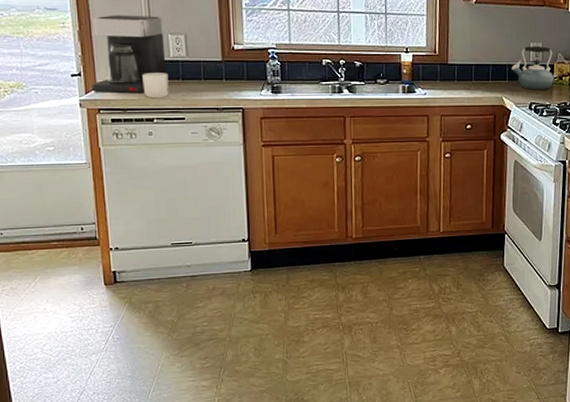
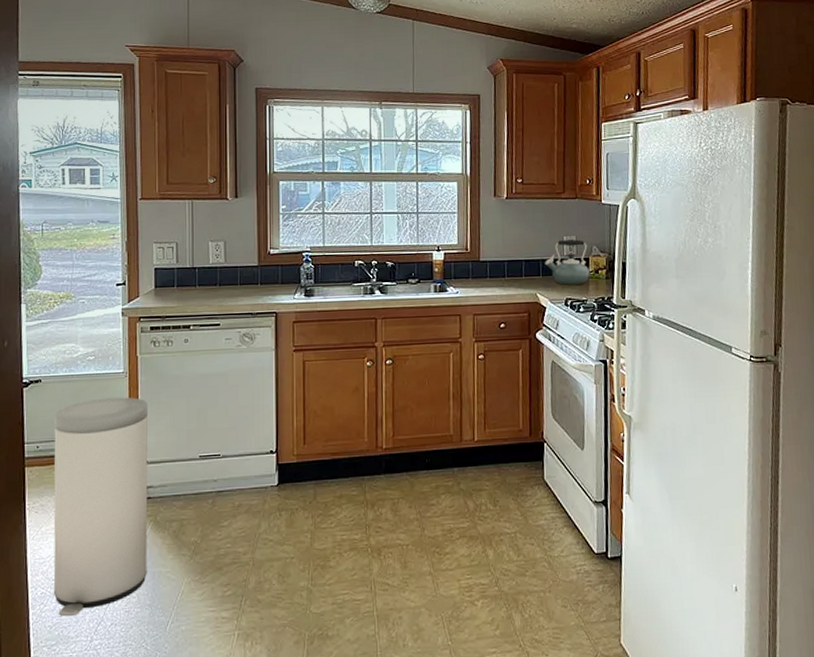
pedal bin: none [16,187,126,388] -> present [53,397,148,617]
coffee maker: present [90,15,167,94] -> none [133,224,205,301]
mug: present [142,73,169,99] -> none [182,279,206,306]

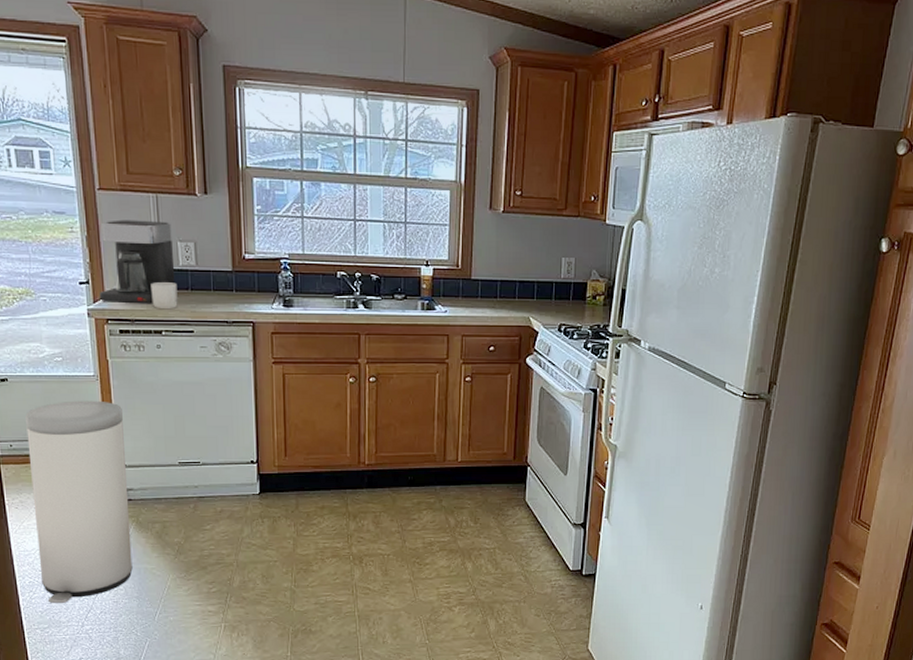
coffee maker: none [133,224,205,301] -> present [99,219,175,304]
mug: none [182,279,206,306] -> present [151,282,178,310]
kettle: present [545,239,590,285] -> none [540,262,587,310]

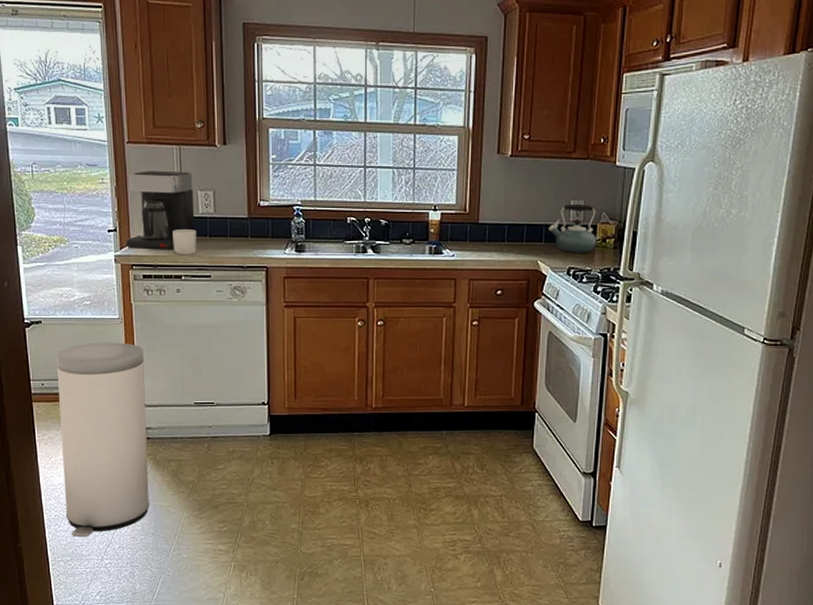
kettle: none [540,262,587,310] -> present [548,205,597,253]

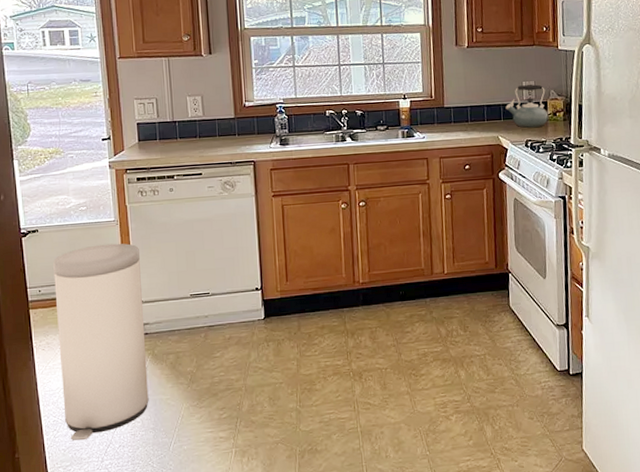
coffee maker: present [125,170,195,250] -> none [119,80,185,155]
mug: present [172,229,197,255] -> none [164,132,188,157]

